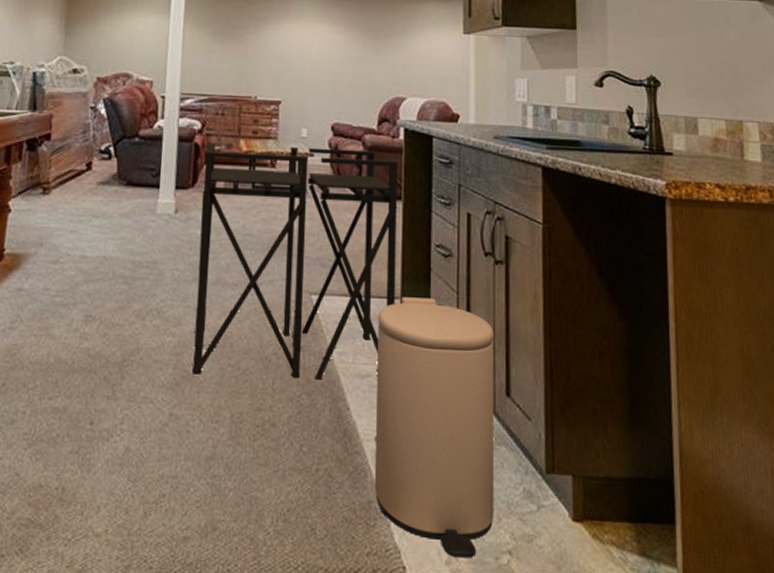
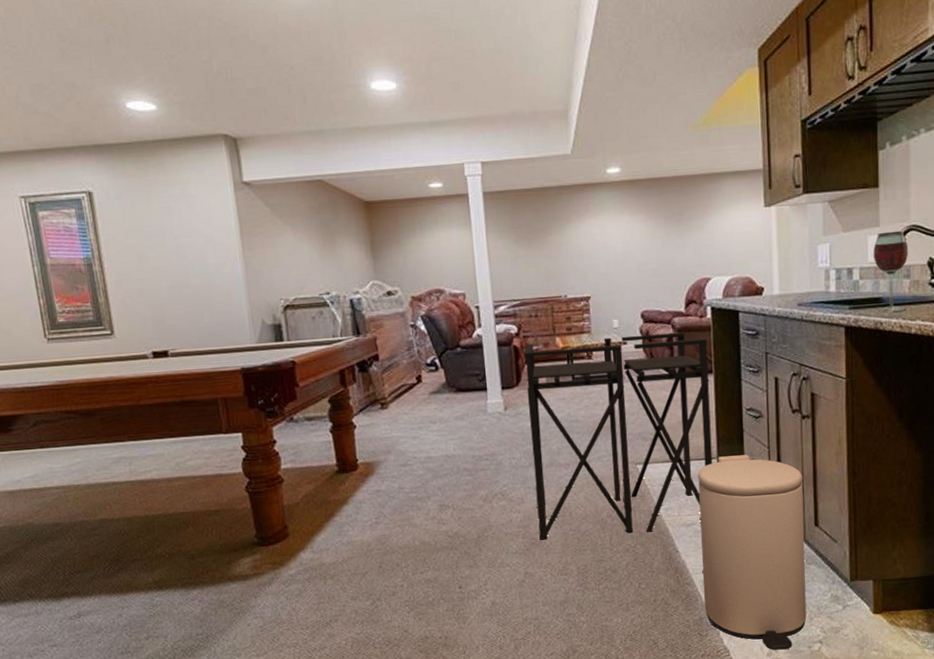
wineglass: none [571,74,607,158] -> present [873,230,909,313]

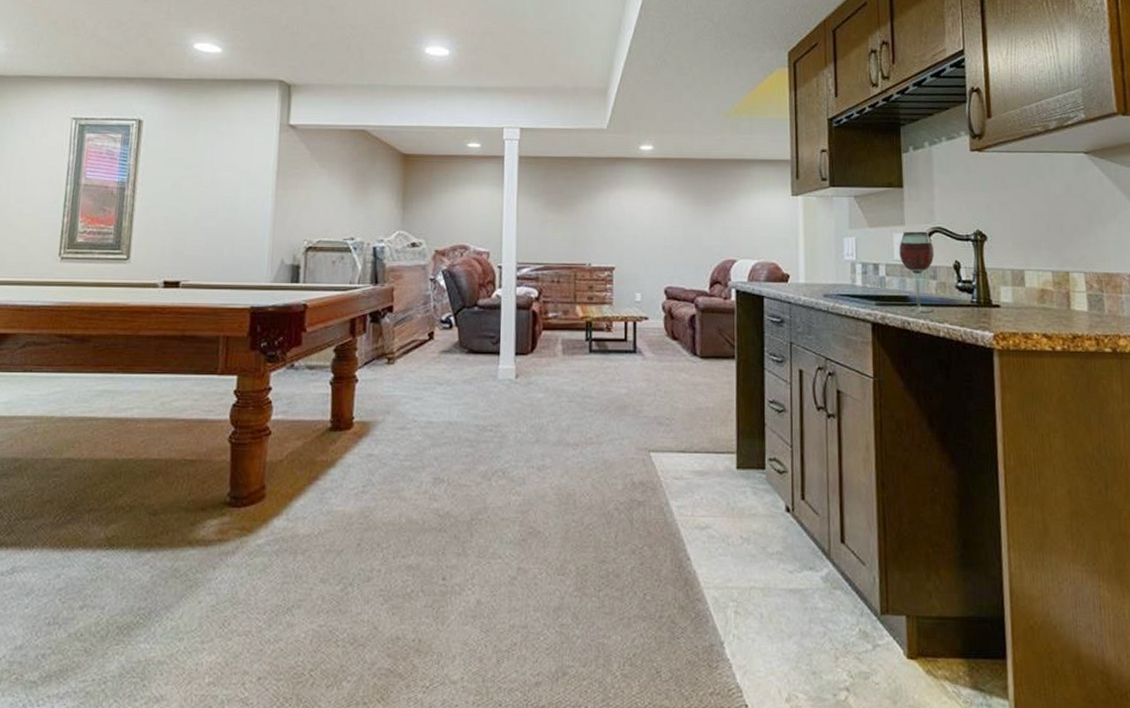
bar stool: present [524,332,713,540] -> none [538,309,731,532]
pedal bin: present [698,455,807,650] -> none [715,452,832,695]

